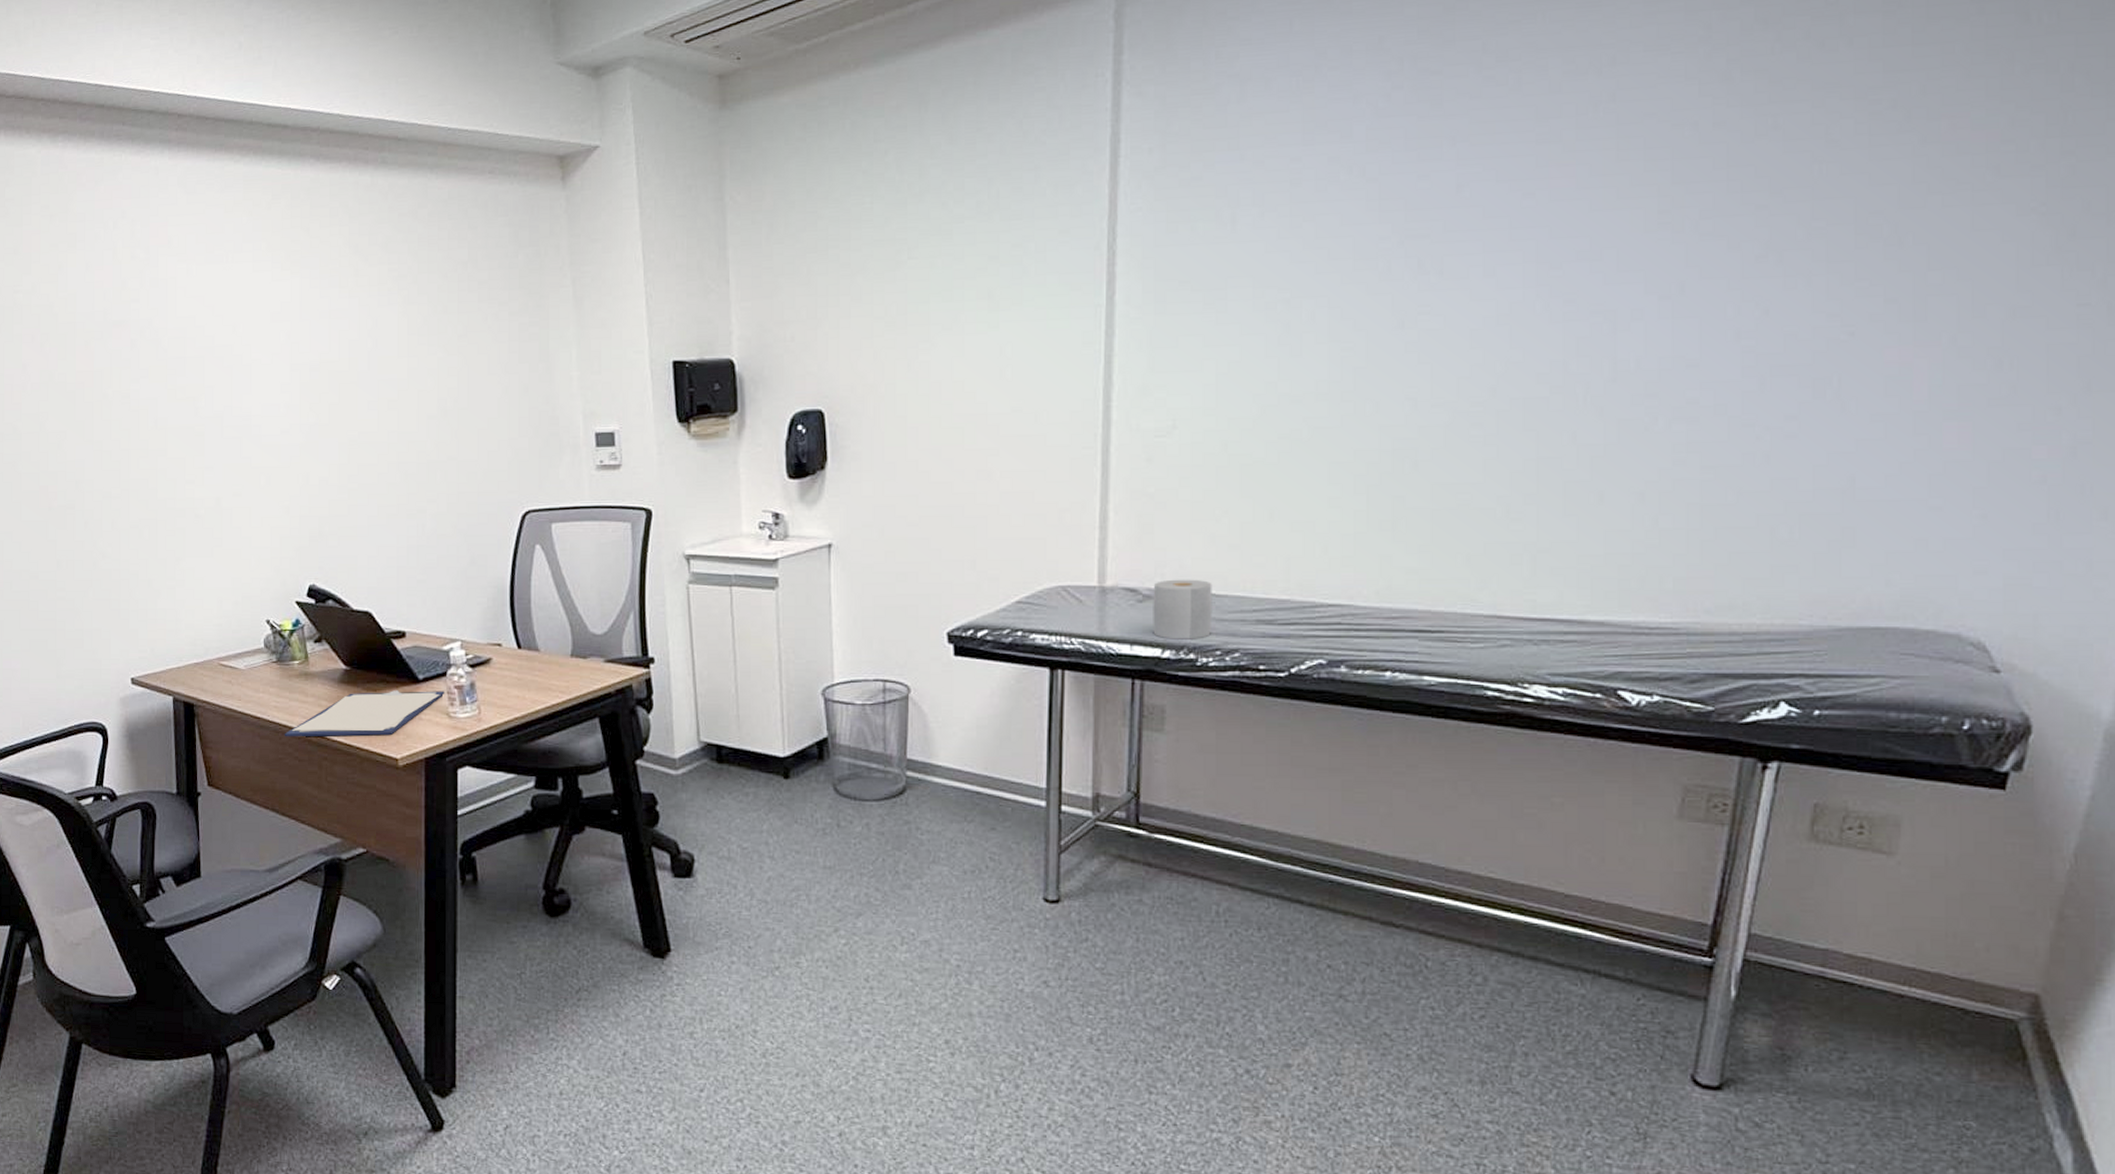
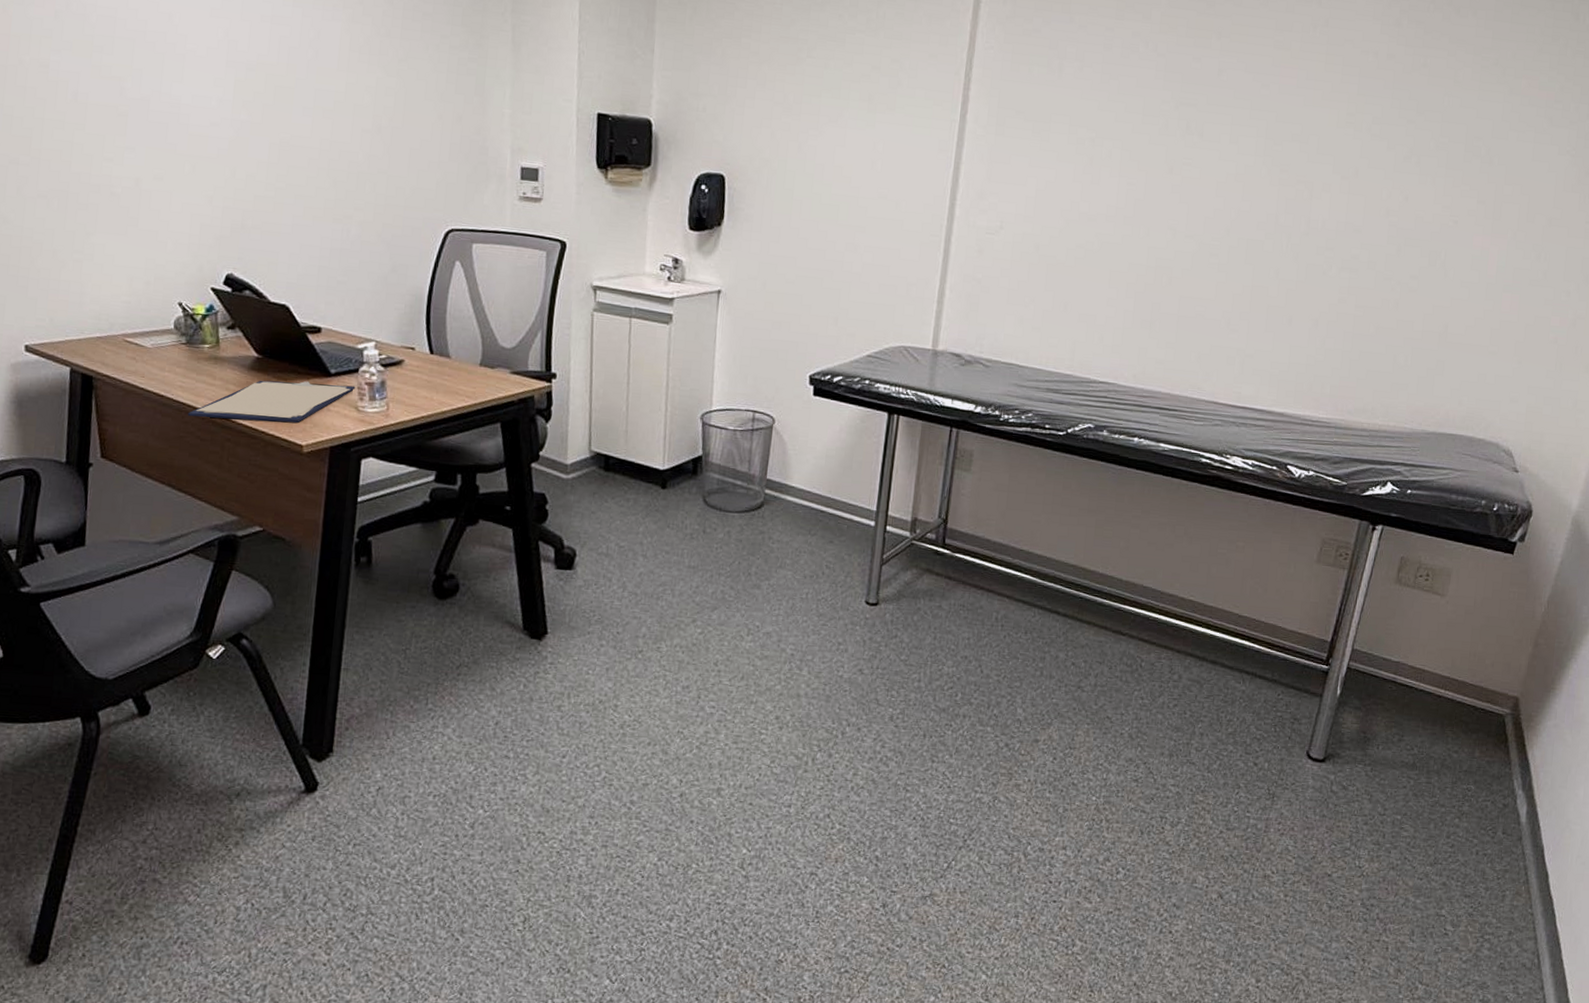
paper towel roll: present [1153,579,1212,641] -> none [970,349,1018,400]

